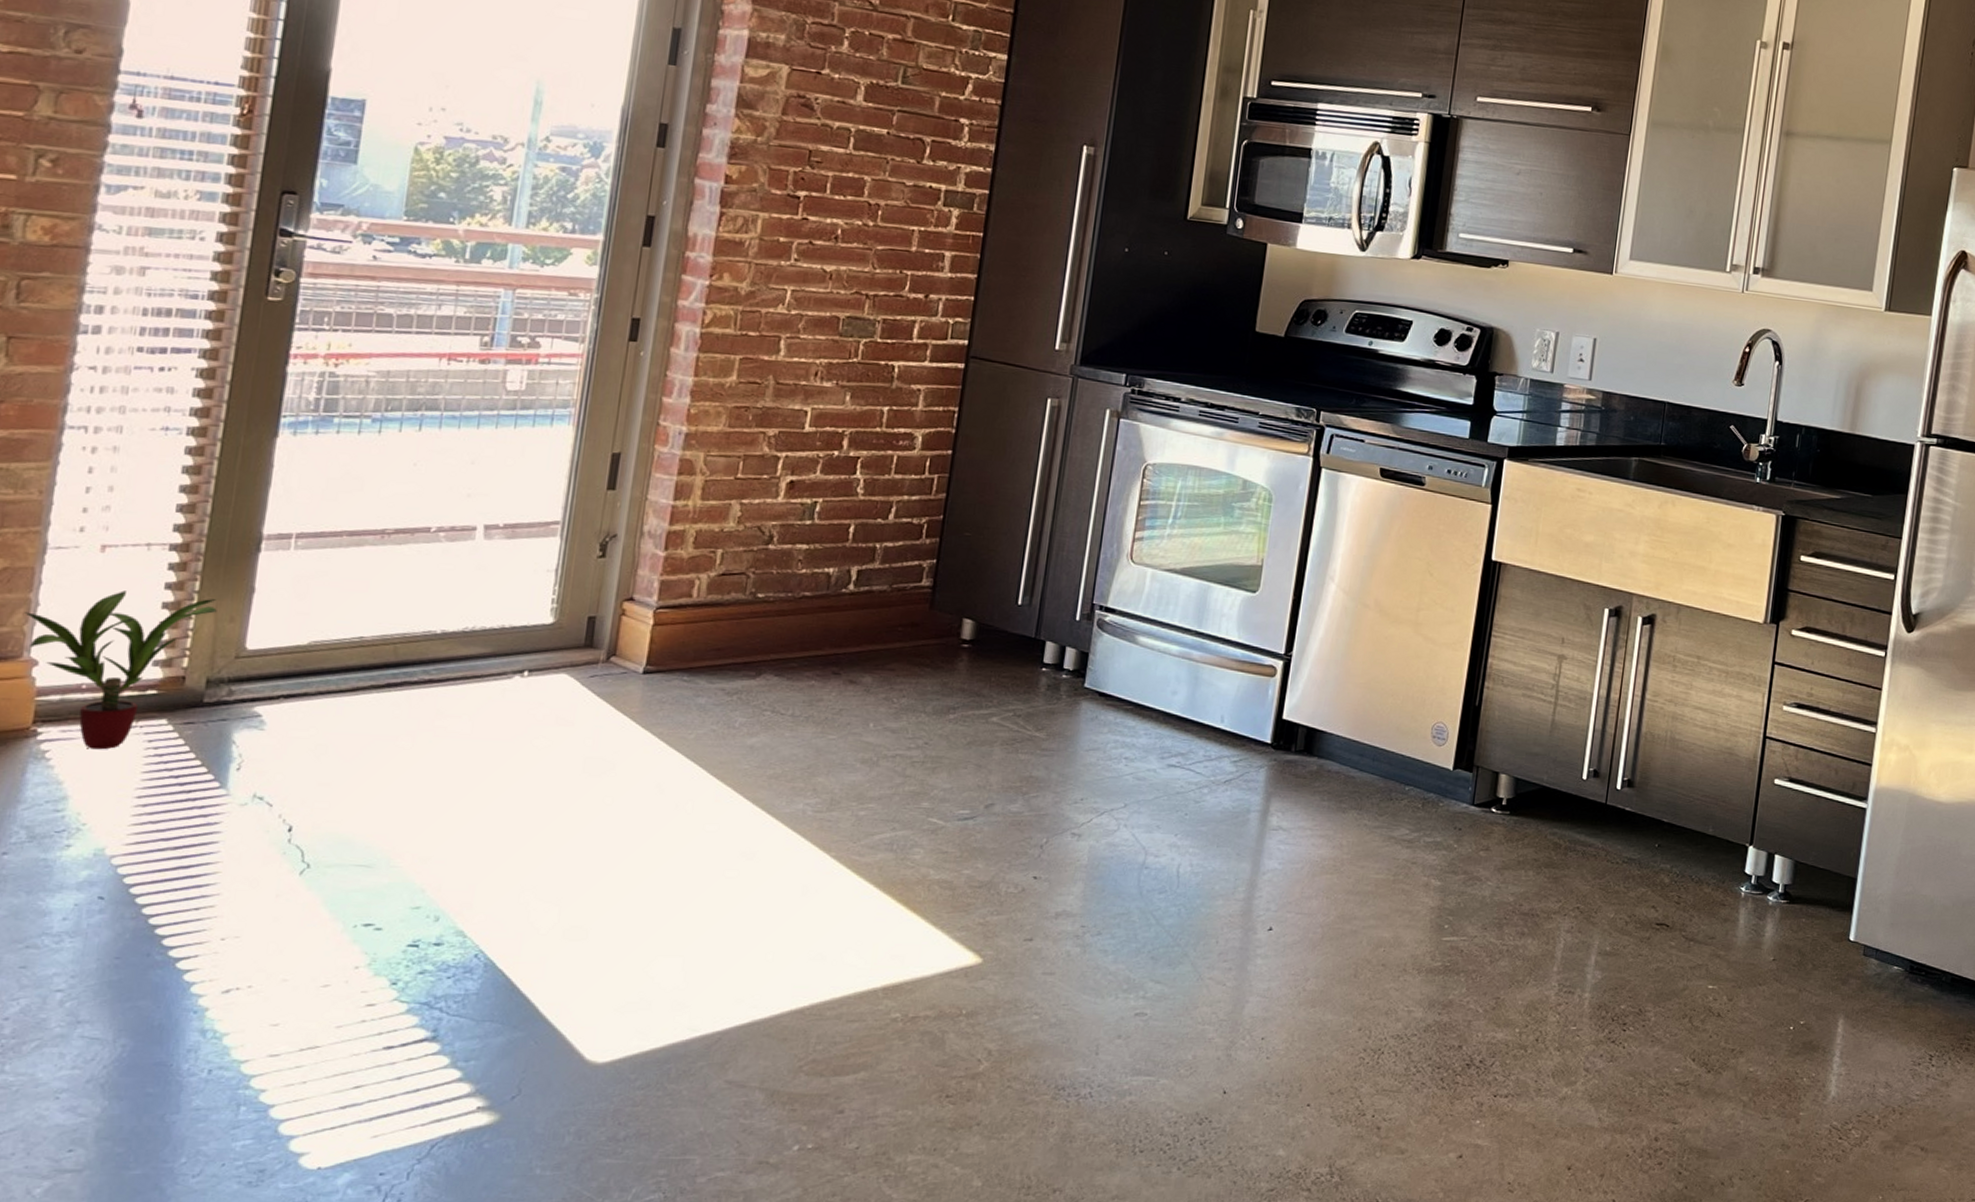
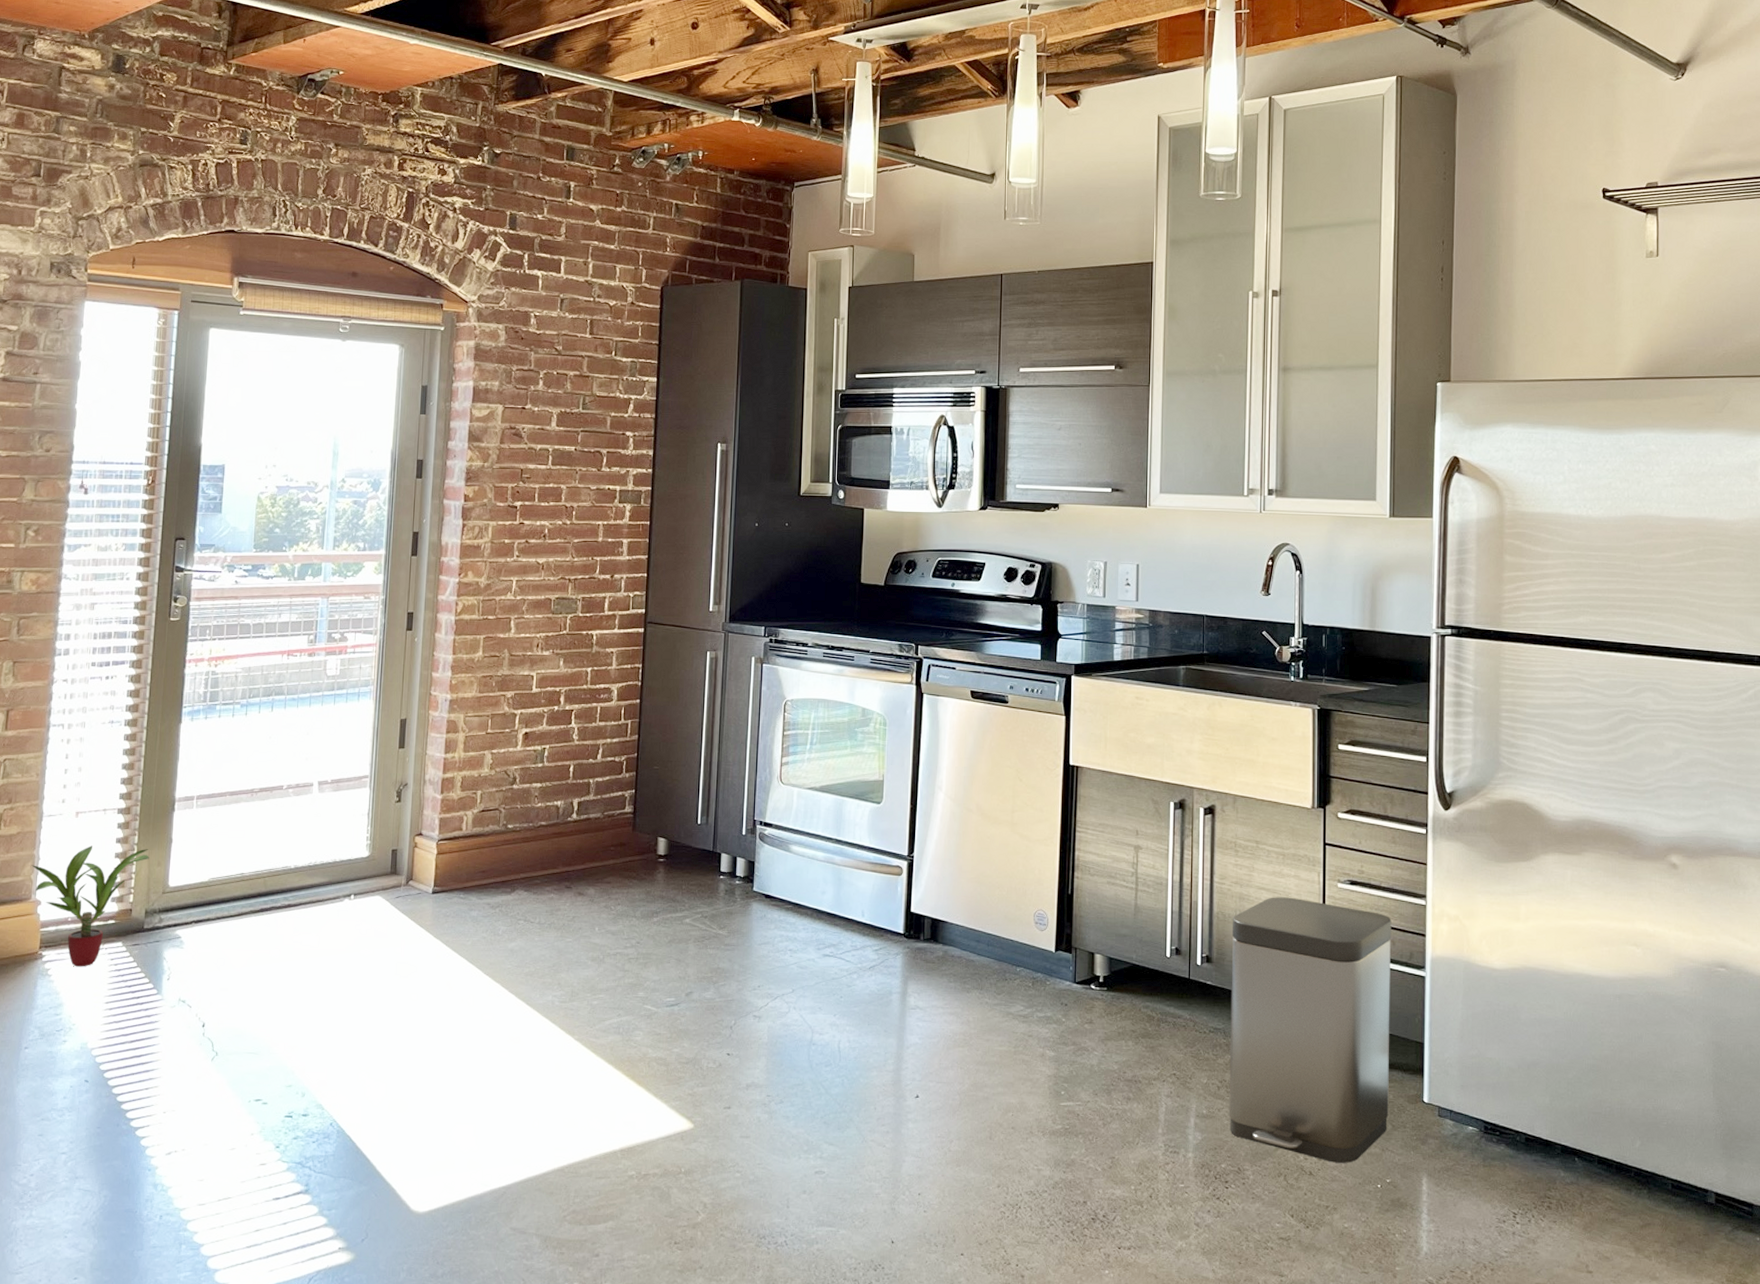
pedal bin: none [1634,718,1837,1004] -> present [1229,897,1392,1163]

